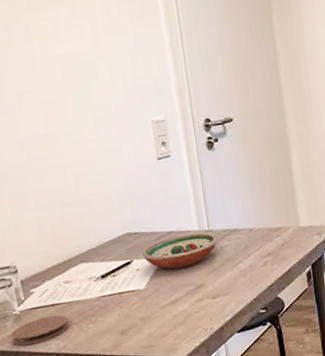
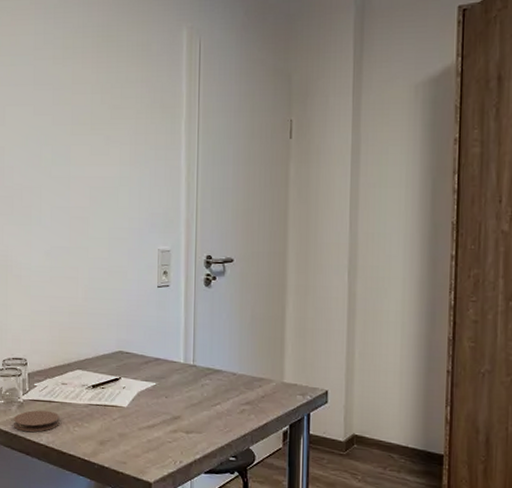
decorative bowl: present [141,233,218,269] -> none [129,364,200,396]

